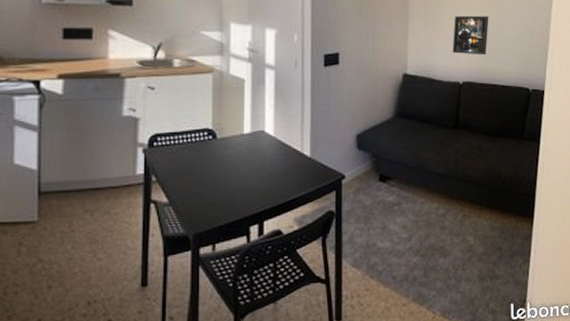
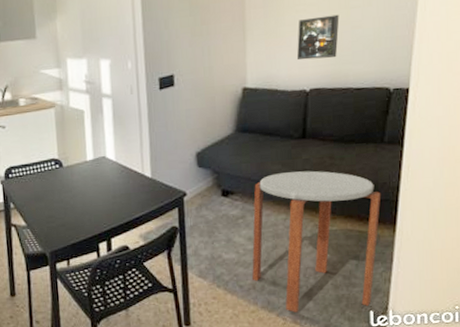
side table: none [405,161,521,305] -> present [252,170,381,312]

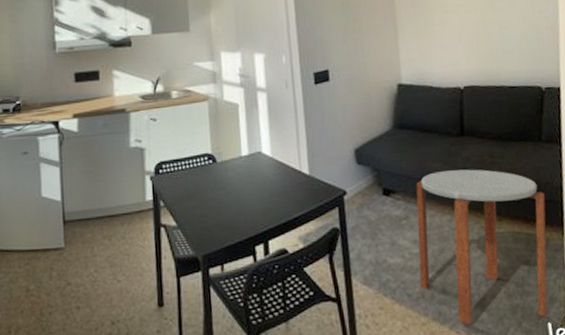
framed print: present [296,14,340,61] -> none [447,15,488,58]

